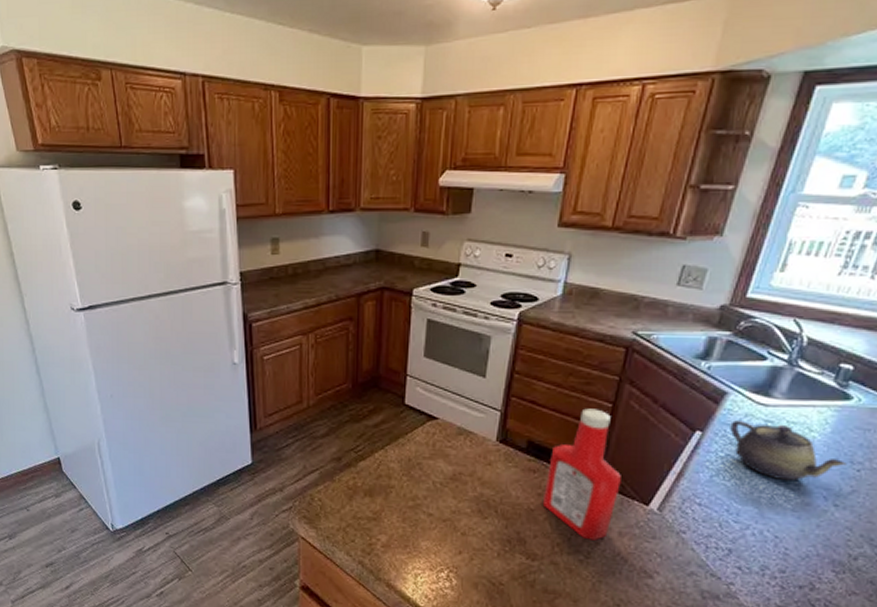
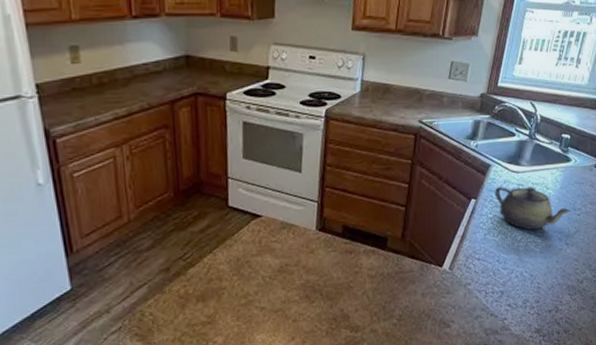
ketchup bottle: present [542,408,621,541] -> none [359,190,420,305]

